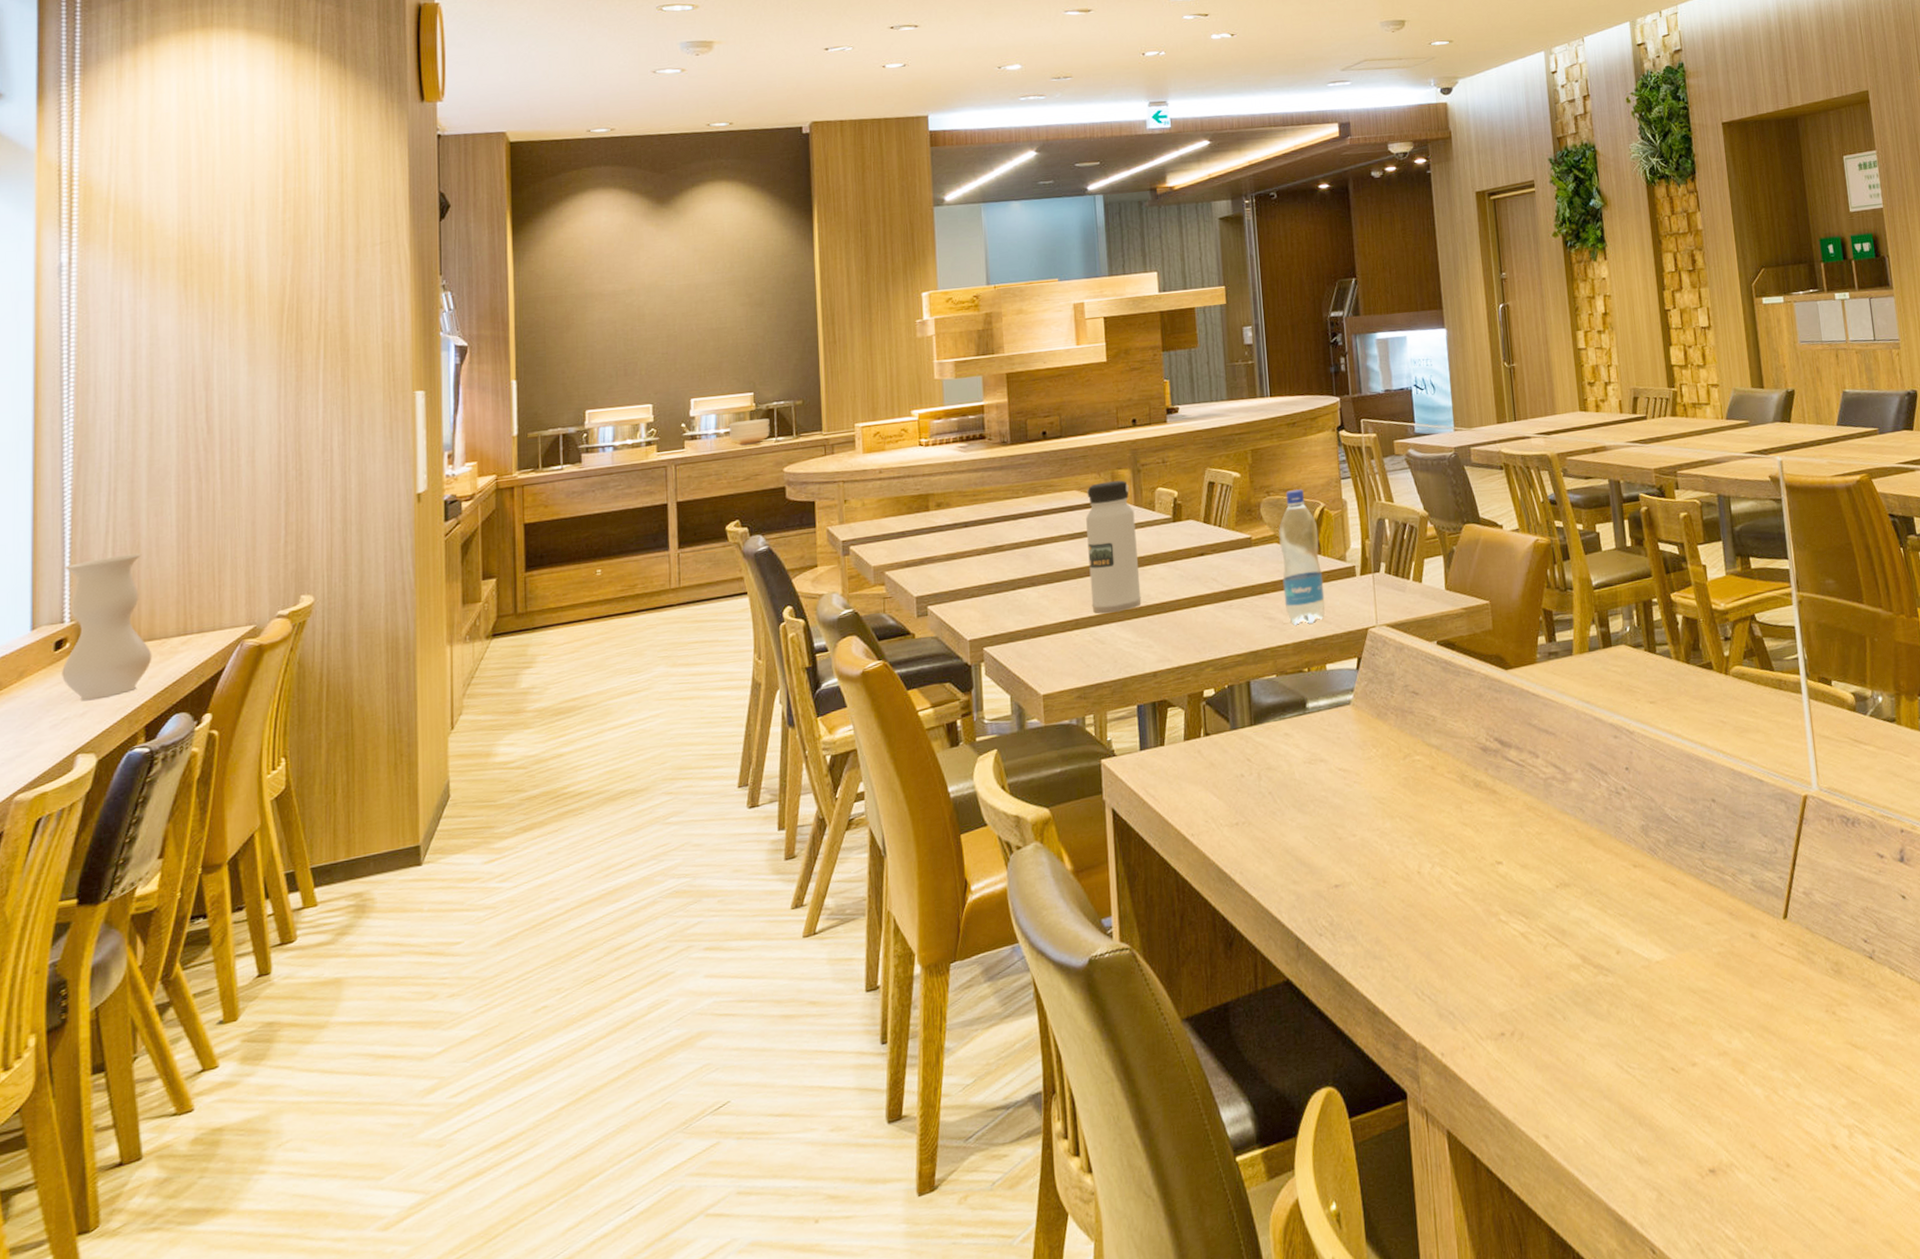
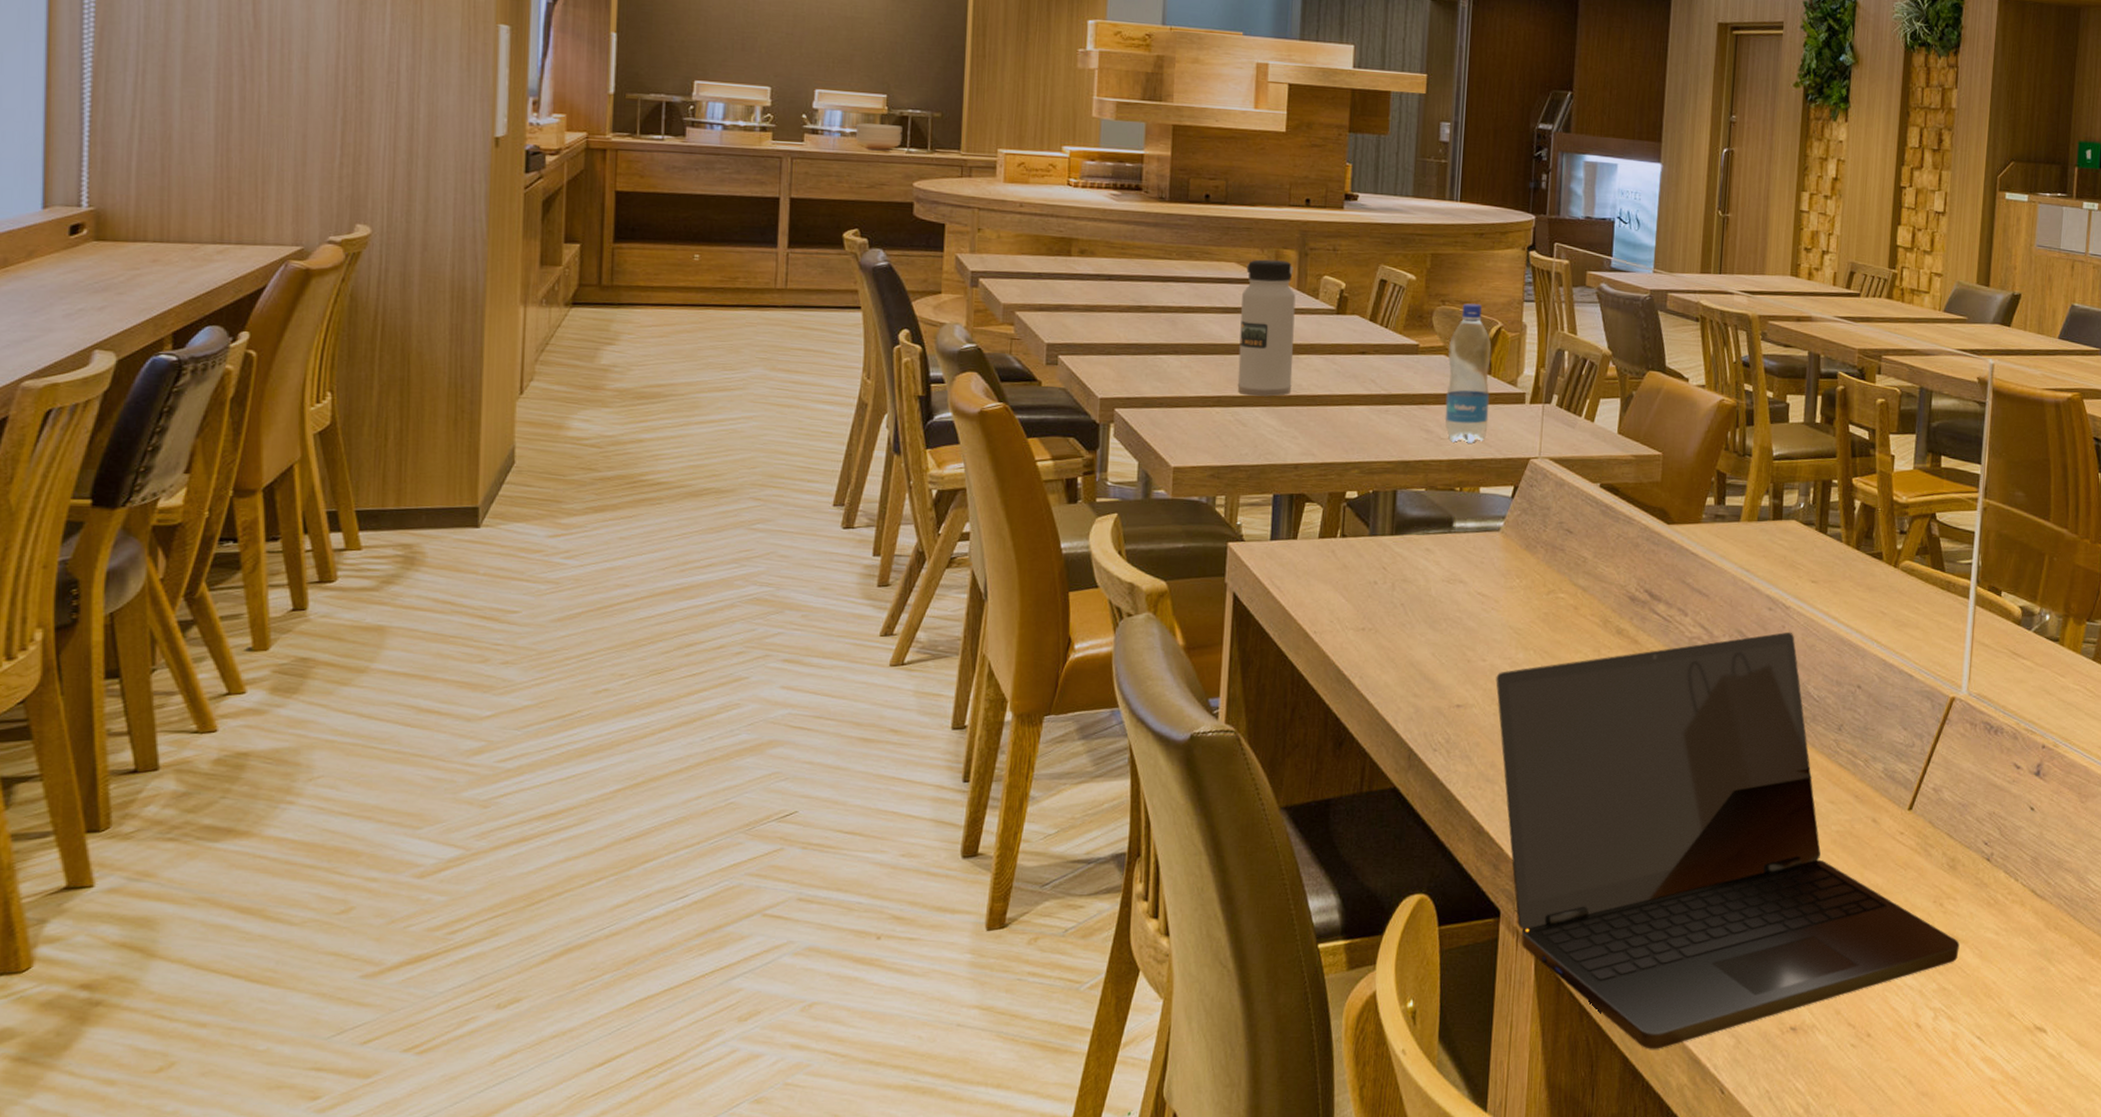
vase: present [62,553,152,702] -> none [78,144,183,296]
laptop: none [1368,756,1861,1217] -> present [1496,631,1960,1049]

